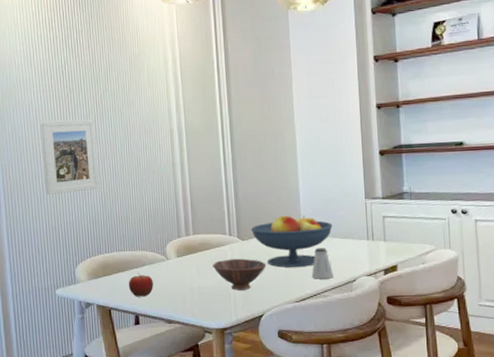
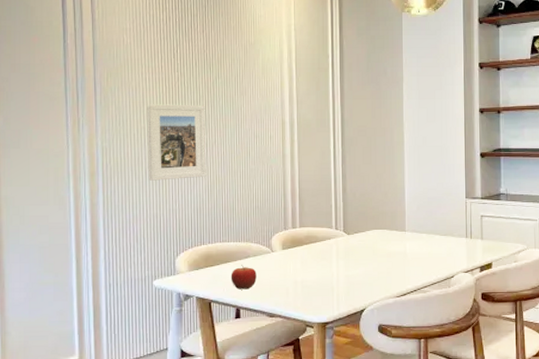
bowl: present [213,258,267,290] -> none [318,252,370,284]
fruit bowl: present [251,215,333,267] -> none [357,212,435,262]
saltshaker: present [312,248,333,279] -> none [413,244,433,275]

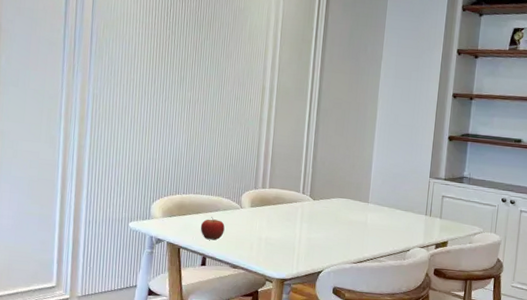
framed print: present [147,104,206,181] -> none [134,58,192,132]

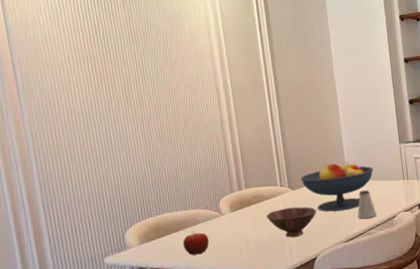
bowl: none [283,215,332,246] -> present [267,207,317,238]
fruit bowl: none [323,183,397,232] -> present [301,162,374,212]
saltshaker: none [372,216,391,246] -> present [358,190,377,219]

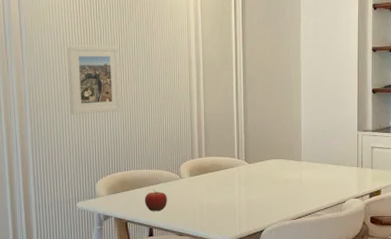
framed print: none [74,79,146,161] -> present [67,45,121,115]
bowl: present [267,207,317,238] -> none [222,179,269,208]
fruit bowl: present [301,162,374,212] -> none [257,143,328,189]
saltshaker: present [358,190,377,219] -> none [308,173,326,200]

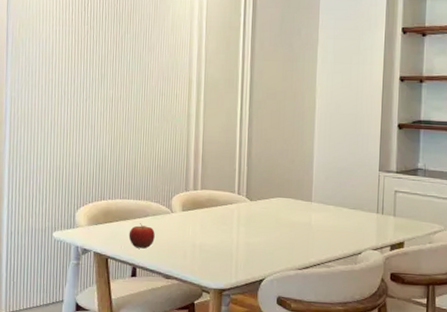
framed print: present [67,45,121,115] -> none [54,56,113,133]

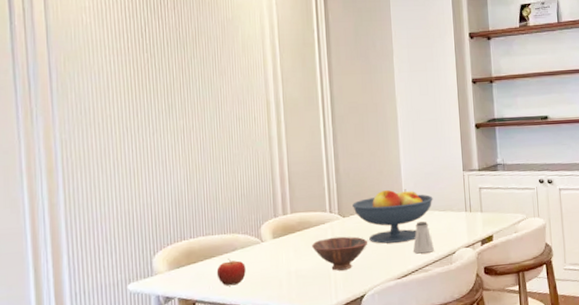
bowl: none [218,218,273,252] -> present [312,236,368,271]
fruit bowl: none [261,180,344,234] -> present [352,189,433,244]
saltshaker: none [318,216,339,249] -> present [413,221,434,254]

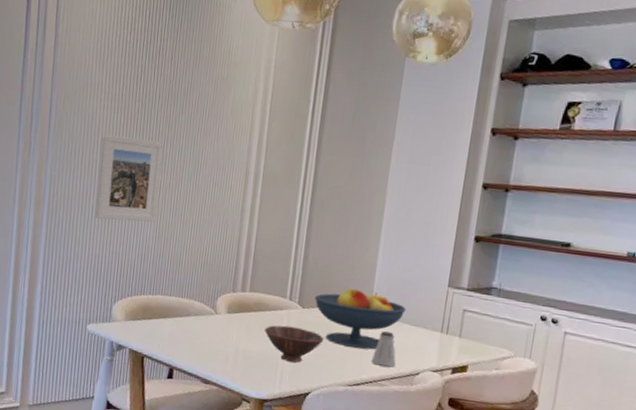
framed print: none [112,87,185,174] -> present [95,134,164,222]
fruit: present [216,258,246,286] -> none [167,322,196,350]

